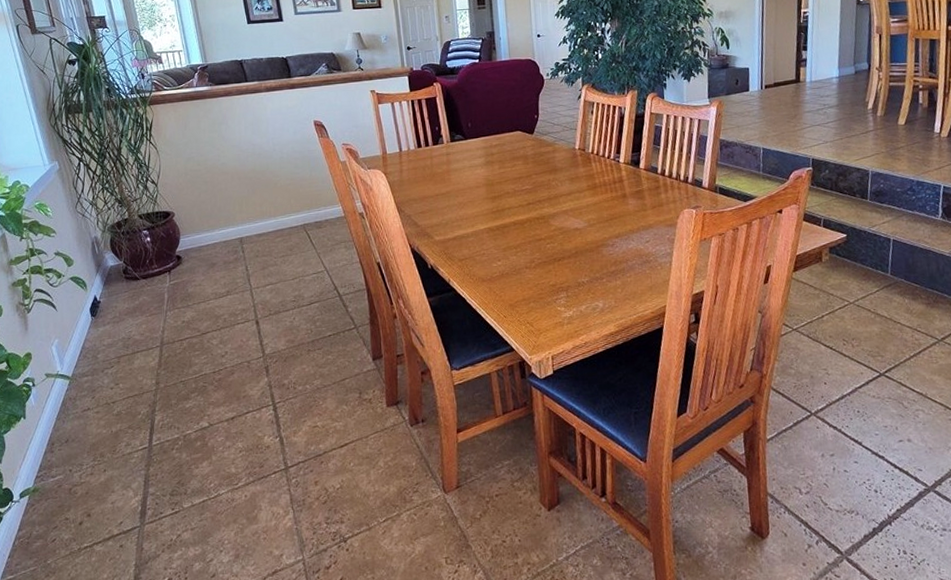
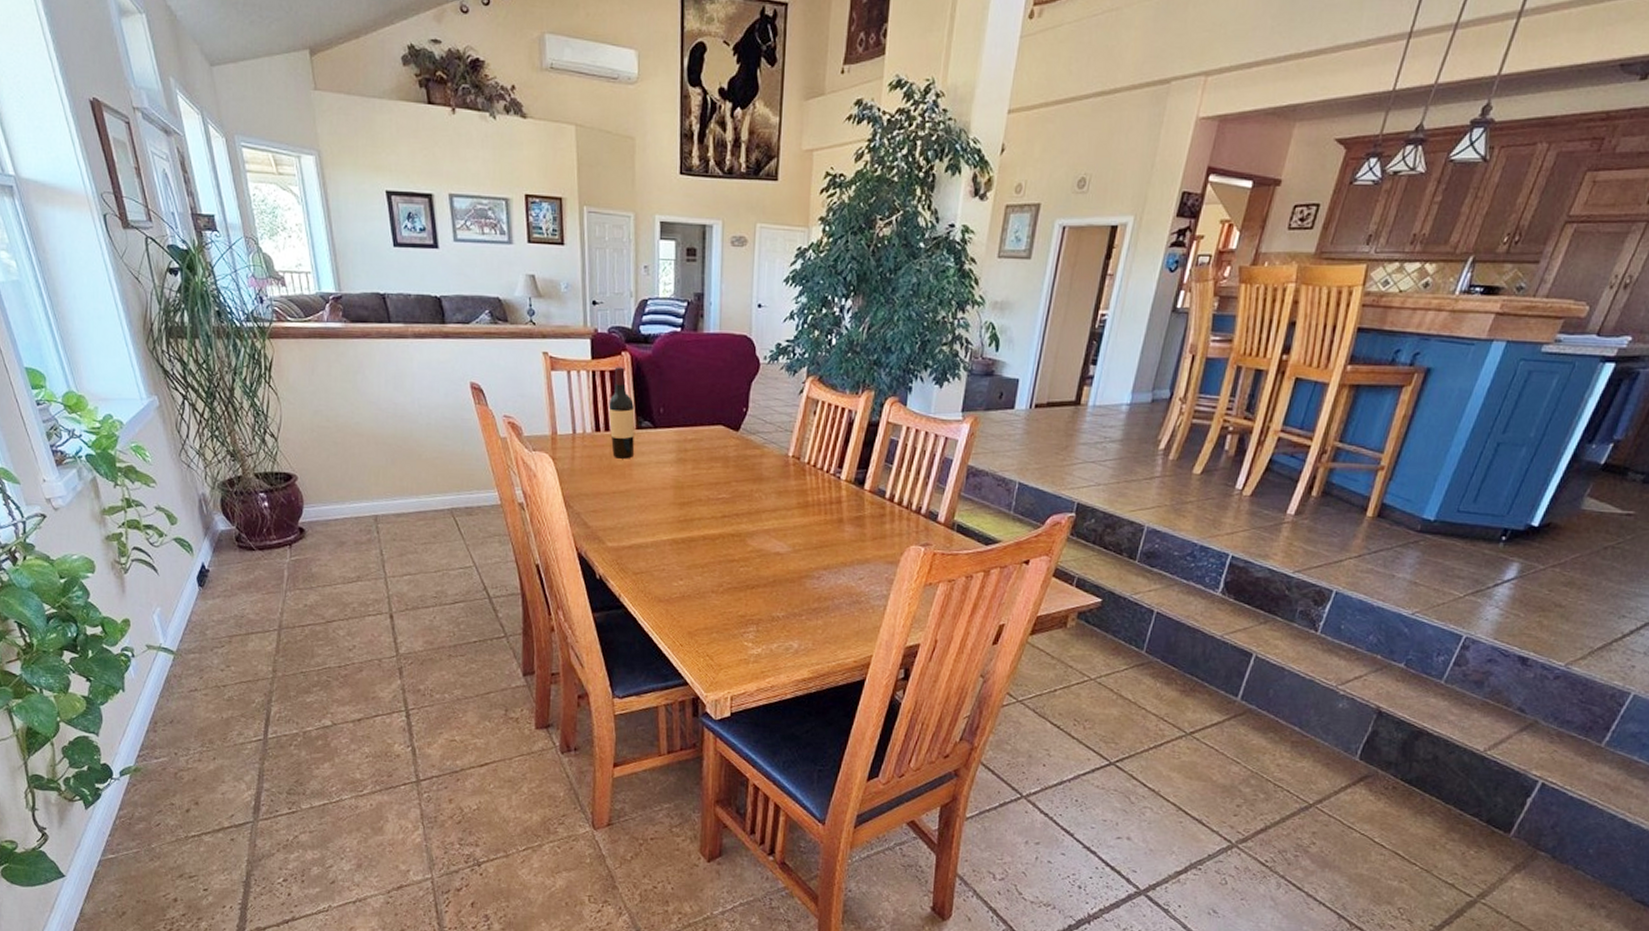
wine bottle: none [426,95,451,167] -> present [608,367,635,459]

